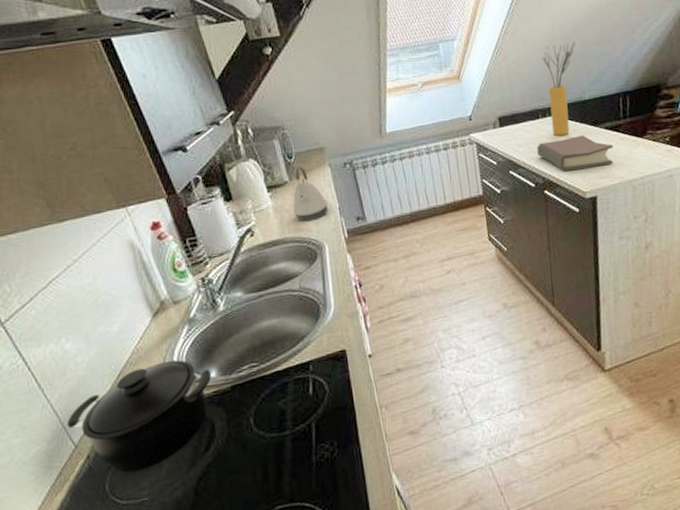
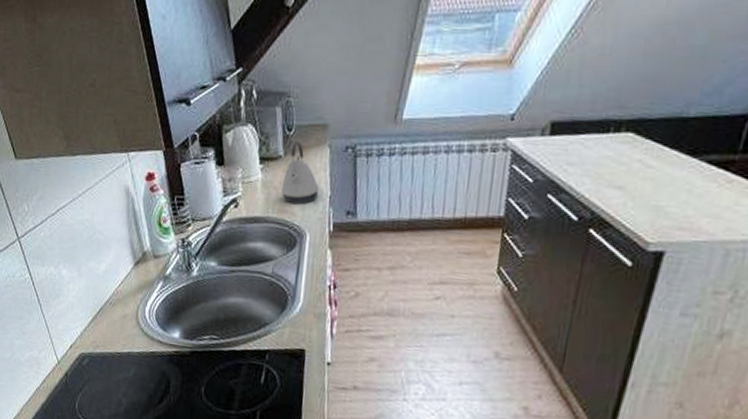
saucepan: present [67,360,212,473] -> none [55,309,176,401]
hardback book: present [537,135,613,172] -> none [593,165,713,214]
vase: present [543,41,576,136] -> none [623,29,698,161]

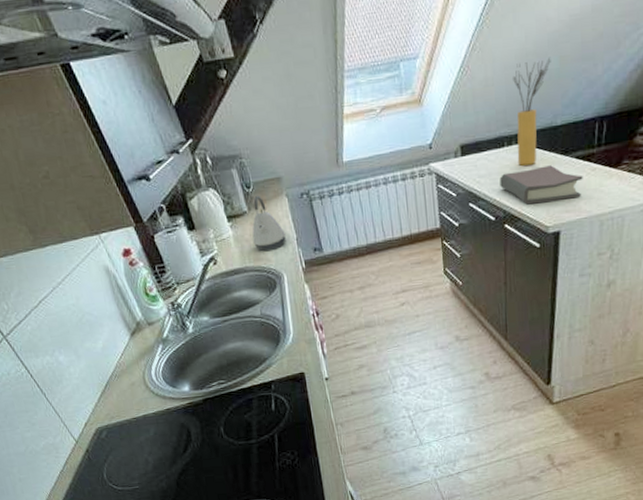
hardback book: none [593,165,713,214] -> present [499,165,583,205]
vase: none [623,29,698,161] -> present [513,57,551,166]

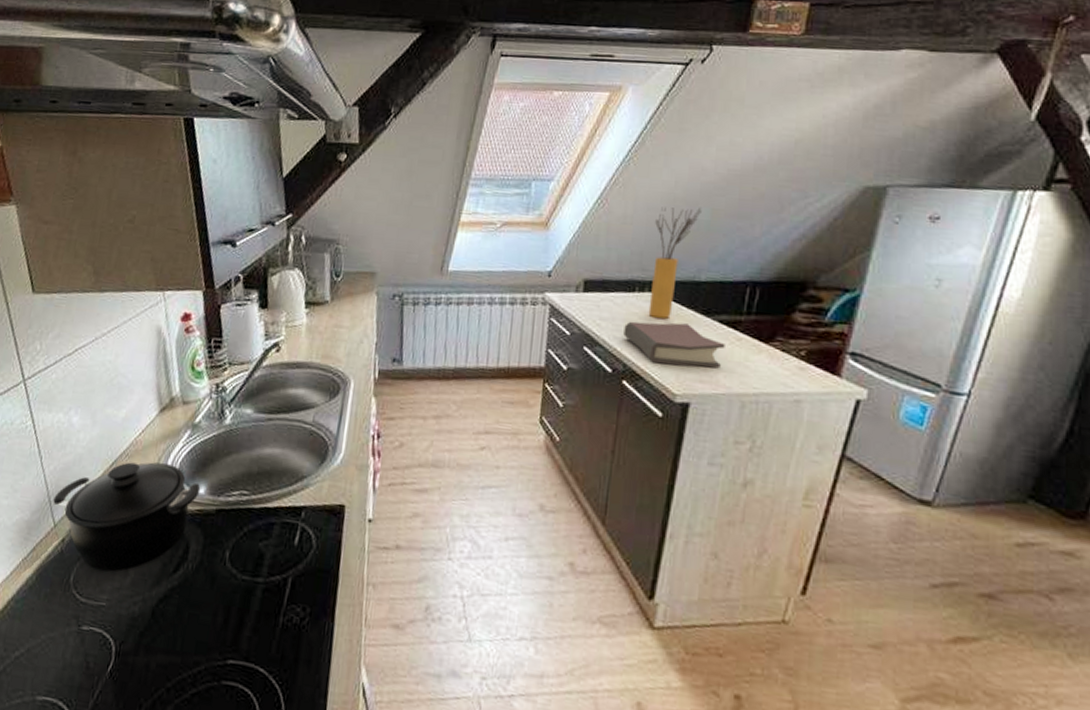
saucepan: none [67,374,186,465] -> present [53,462,201,572]
kettle: present [252,195,286,252] -> none [325,285,365,351]

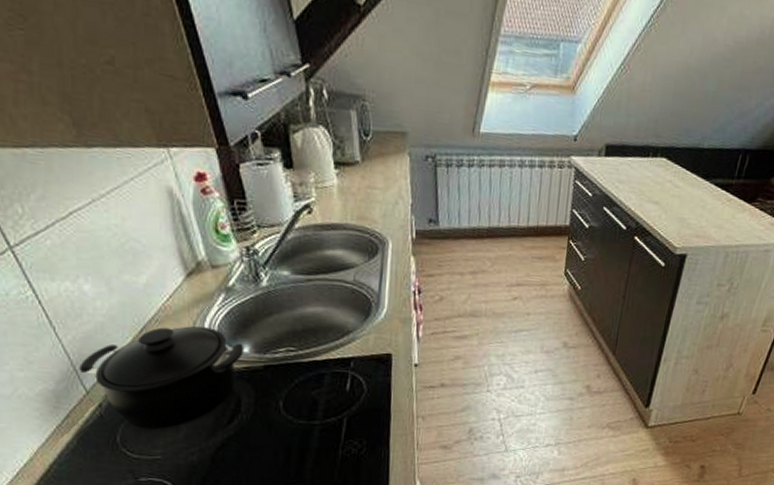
hardback book: present [623,321,725,369] -> none [637,183,718,225]
vase: present [648,207,702,319] -> none [659,75,710,182]

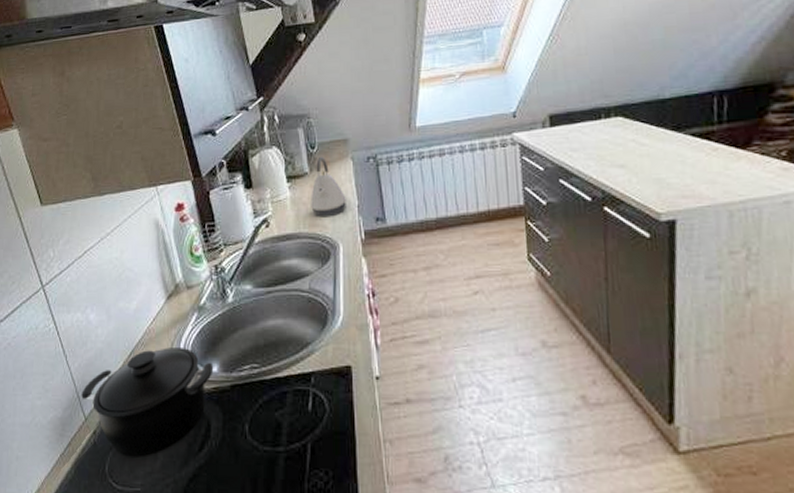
kettle: none [359,145,400,212] -> present [309,156,346,217]

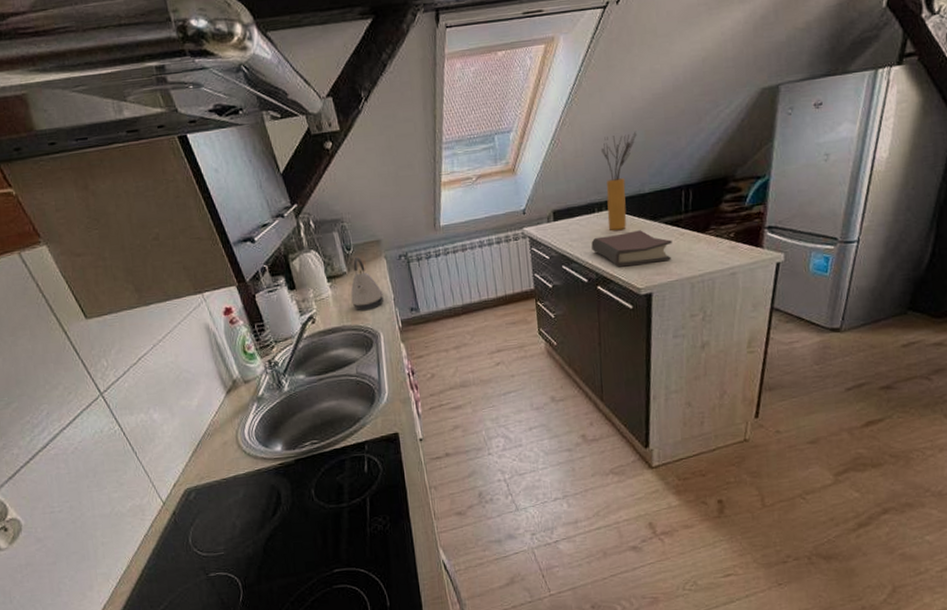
saucepan: present [81,348,214,457] -> none [156,433,278,529]
hardback book: none [596,142,702,185] -> present [591,230,672,267]
vase: none [610,27,654,141] -> present [601,131,637,230]

